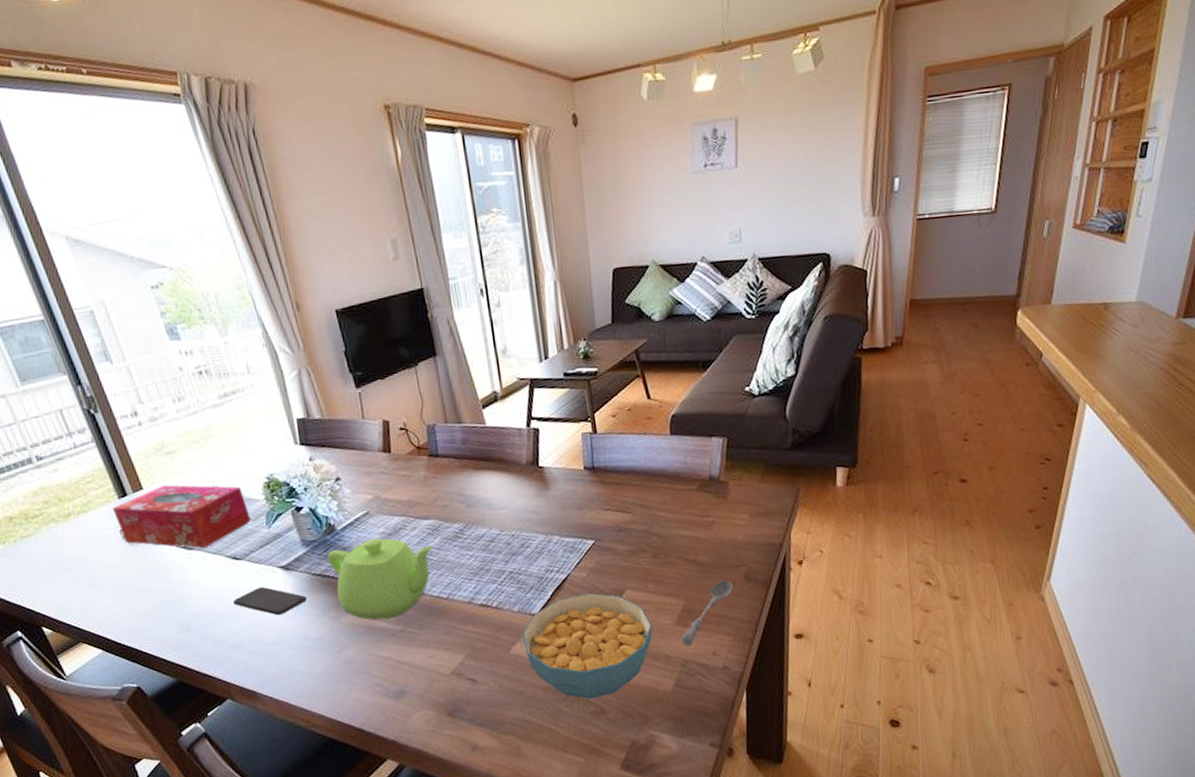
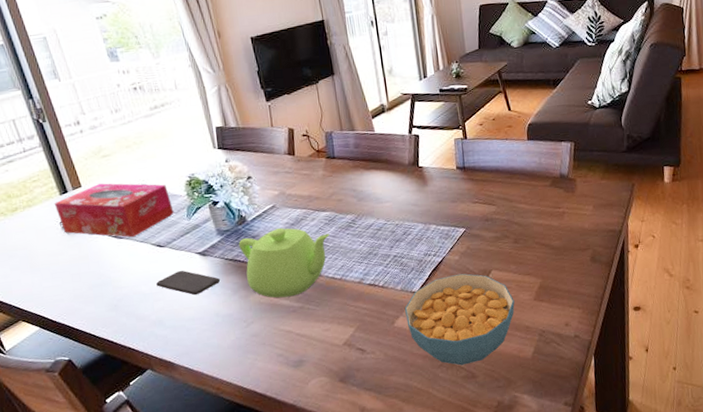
soupspoon: present [680,580,733,647] -> none [538,261,581,319]

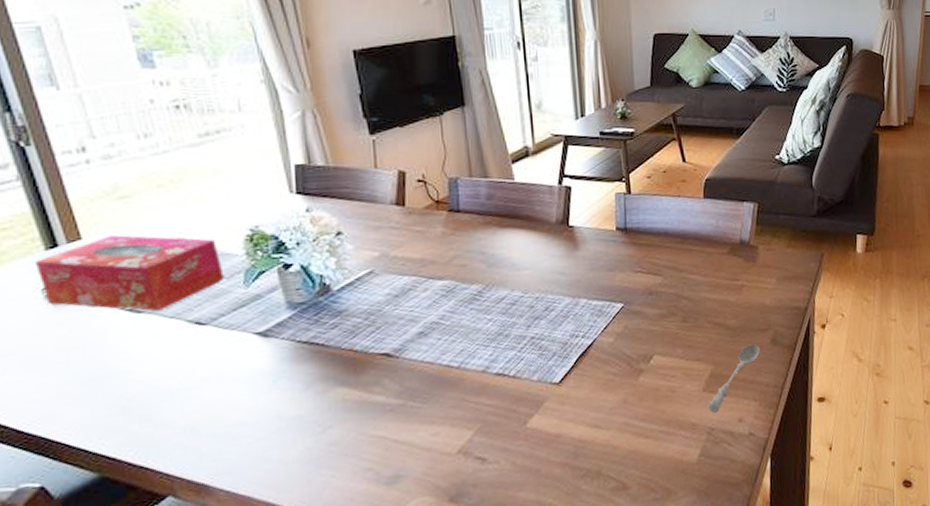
smartphone: present [156,270,221,296] -> none [190,356,288,392]
teapot: present [238,228,330,298] -> none [317,300,447,394]
cereal bowl: present [404,273,515,366] -> none [540,359,680,475]
soupspoon: none [538,261,581,319] -> present [707,344,760,414]

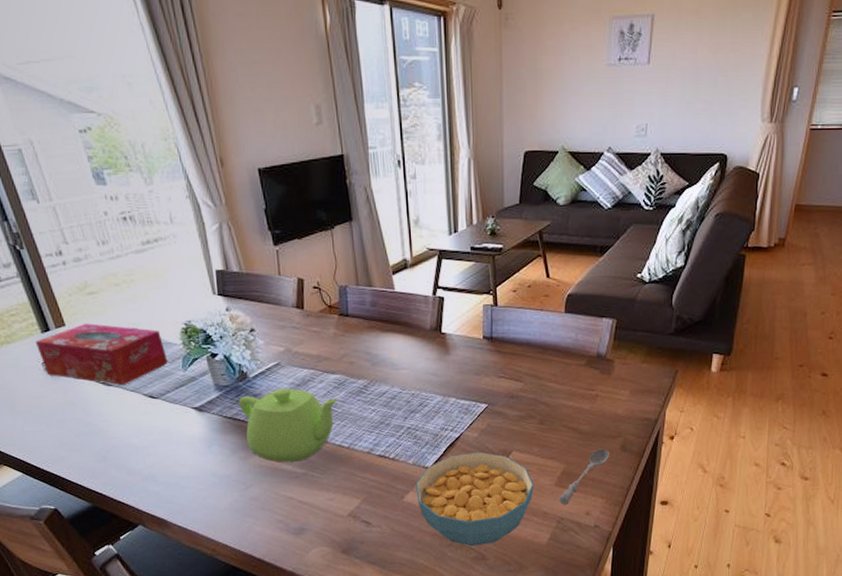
teapot: none [317,300,447,394] -> present [238,388,339,463]
cereal bowl: none [540,359,680,475] -> present [415,451,534,546]

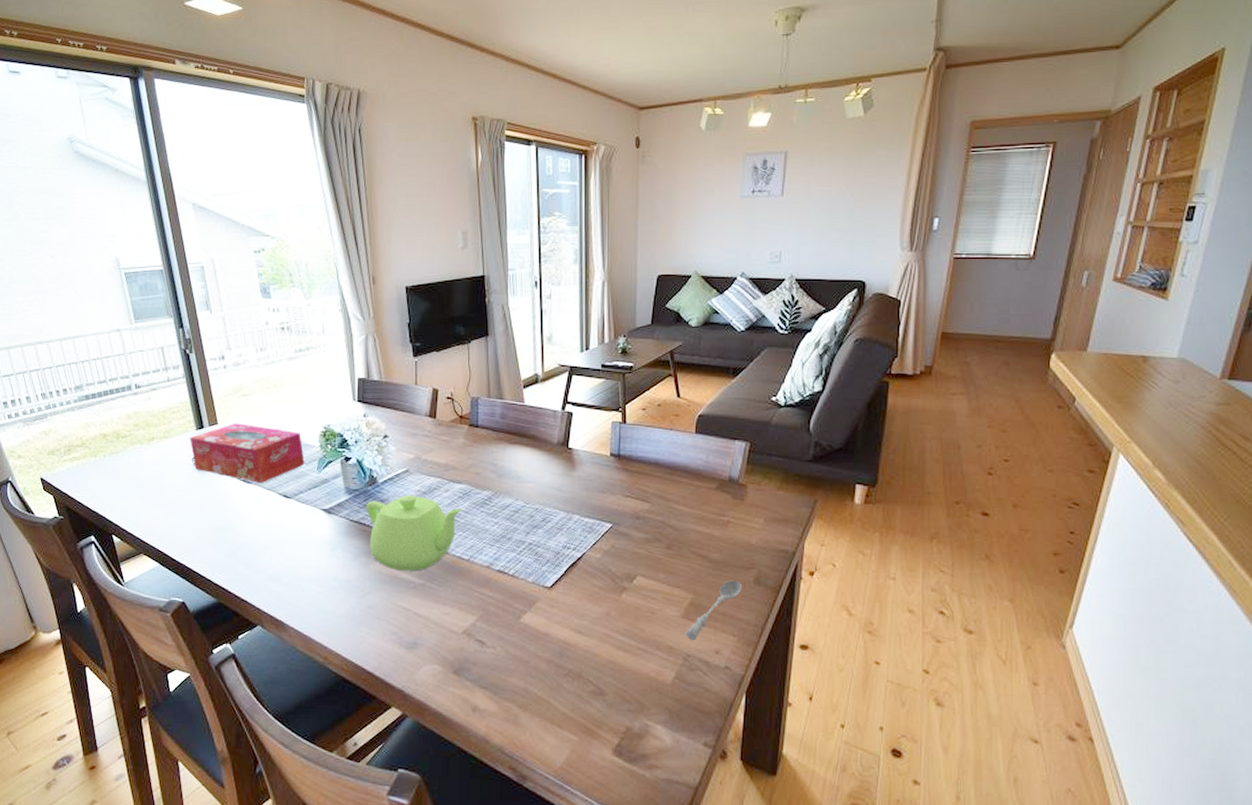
cereal bowl: present [415,451,534,546] -> none [533,574,659,679]

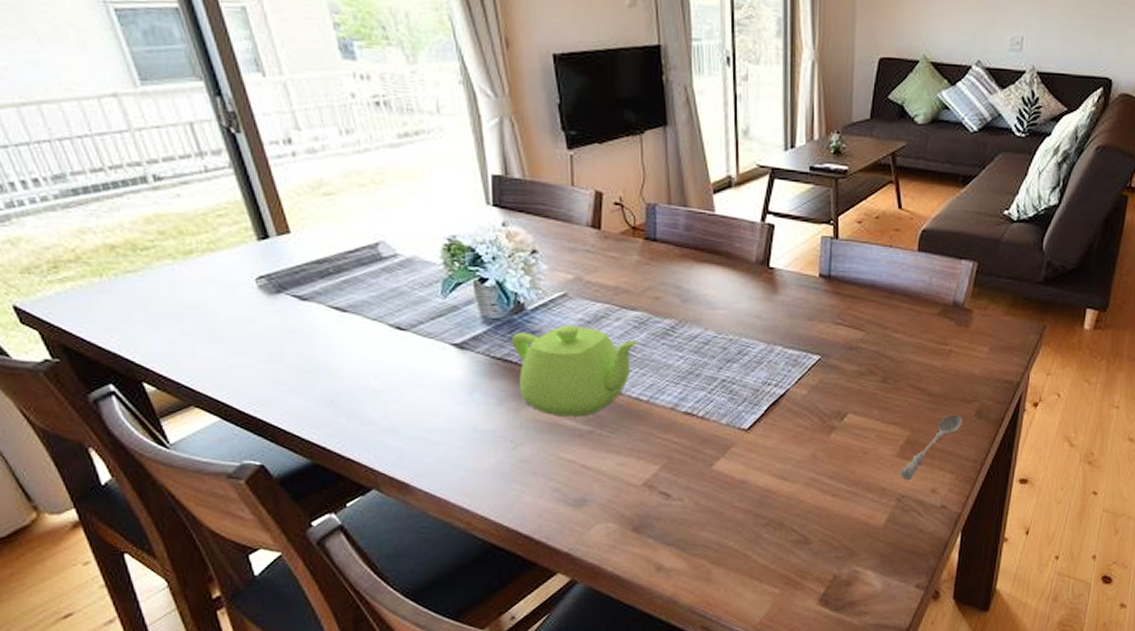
tissue box: present [189,423,305,484] -> none [248,232,423,312]

